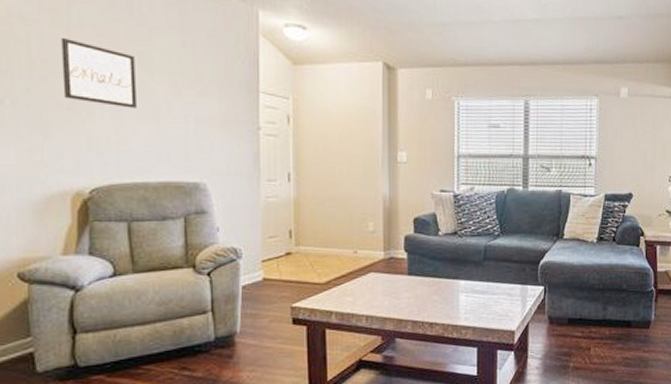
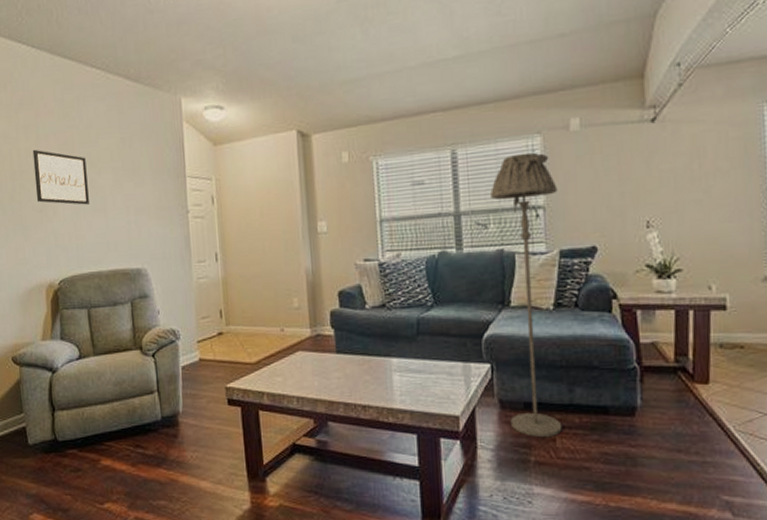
floor lamp: none [555,111,607,347] -> present [490,152,562,438]

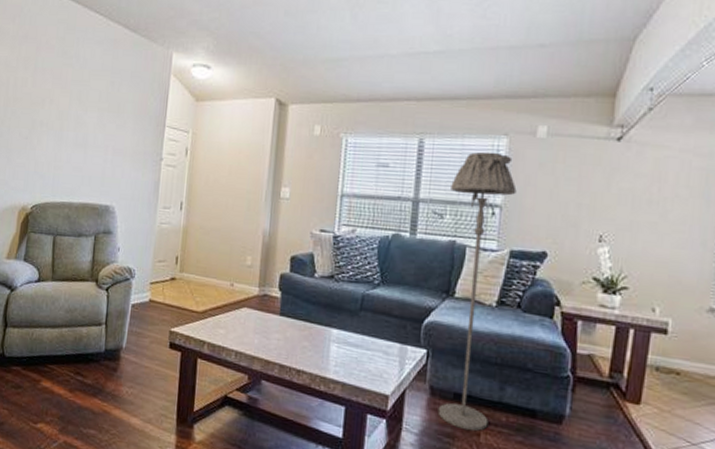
wall art: present [32,149,89,205] -> none [24,80,76,139]

